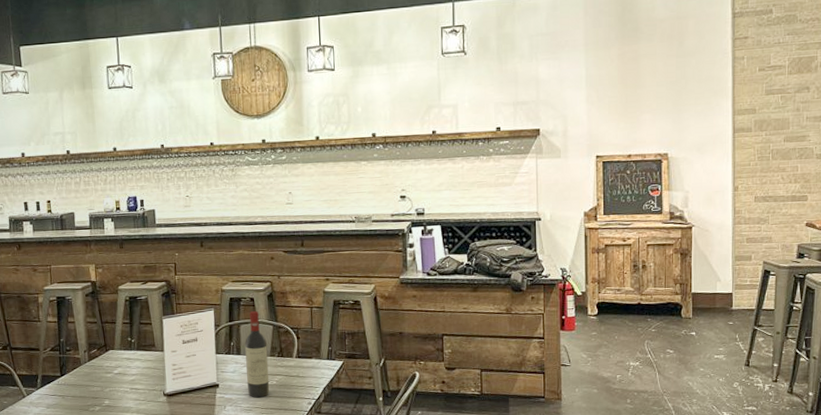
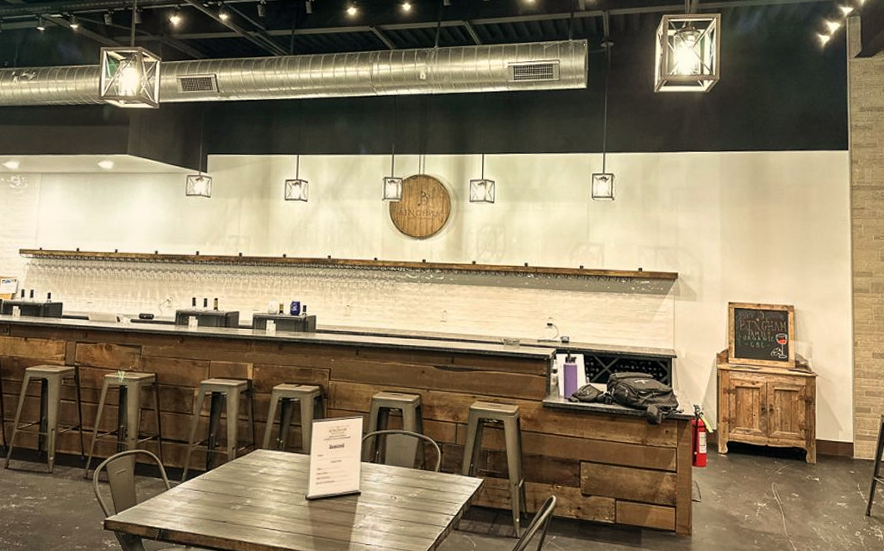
wine bottle: present [245,311,270,398] -> none [389,422,411,509]

